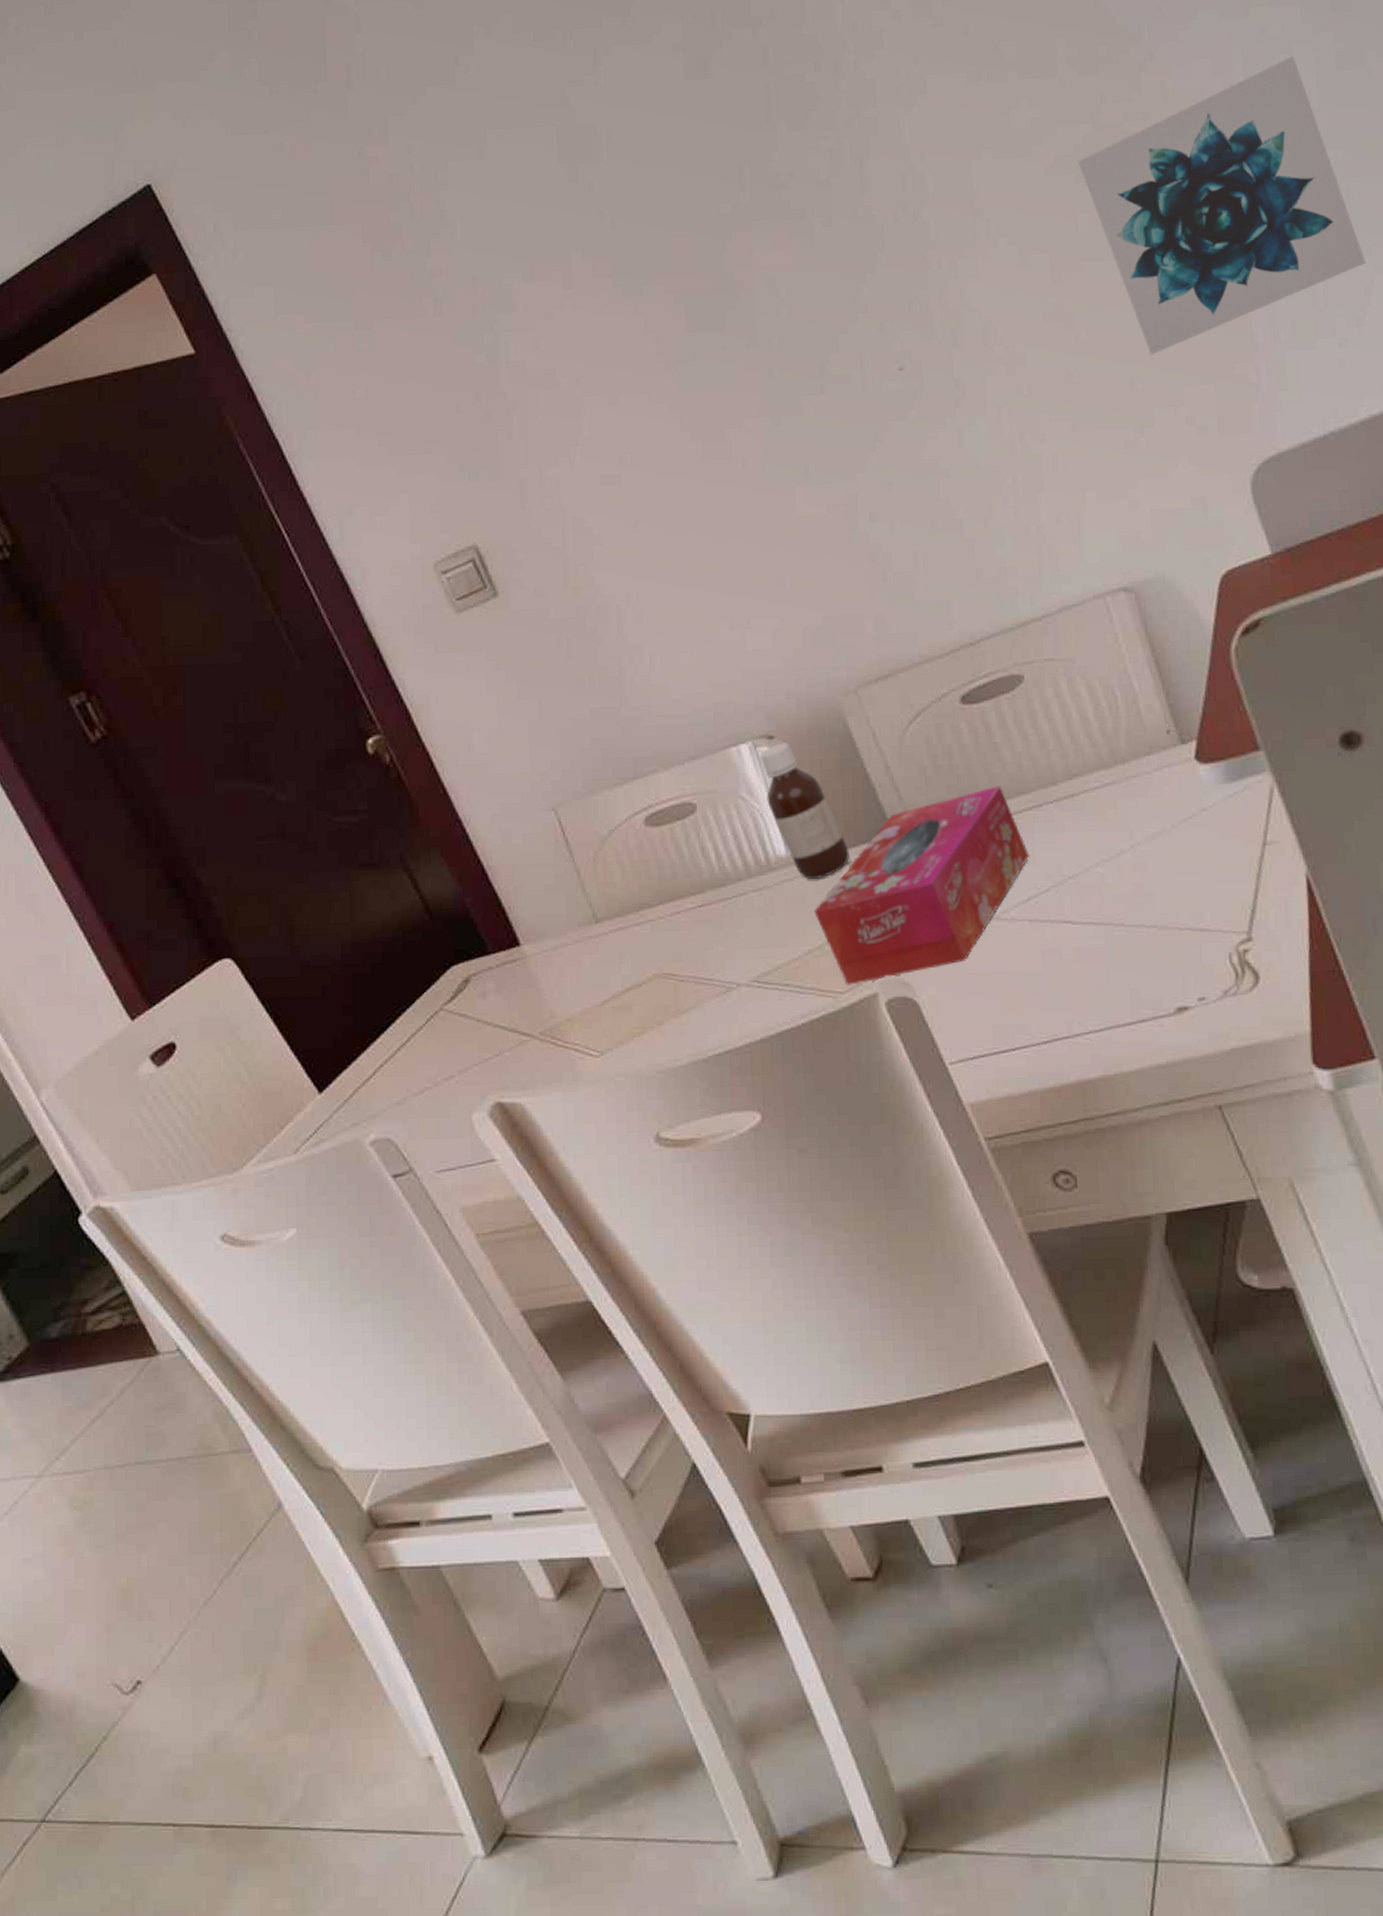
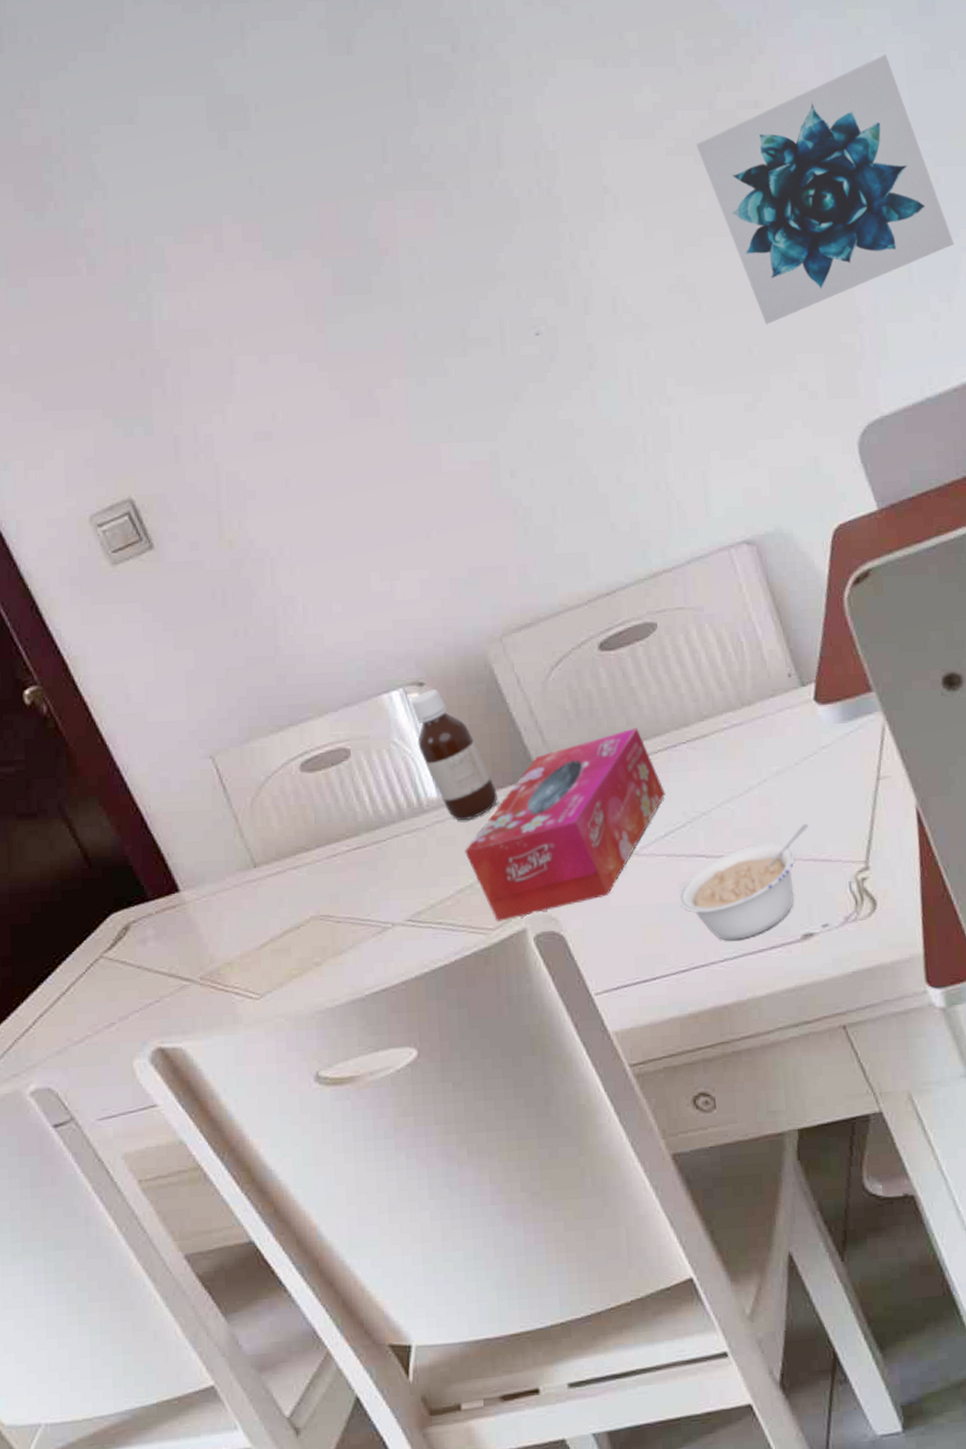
legume: none [1041,891,1186,1012] -> present [678,824,809,941]

